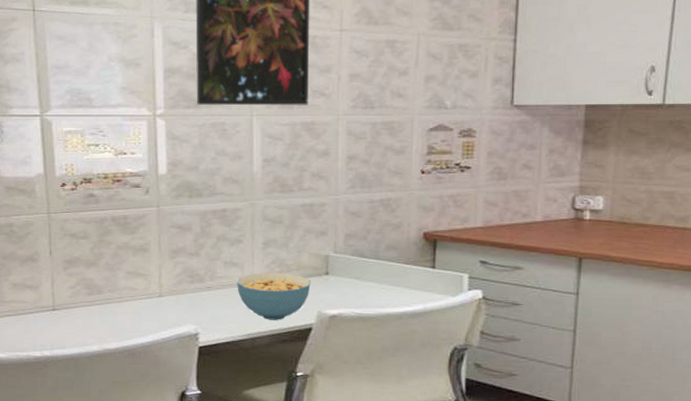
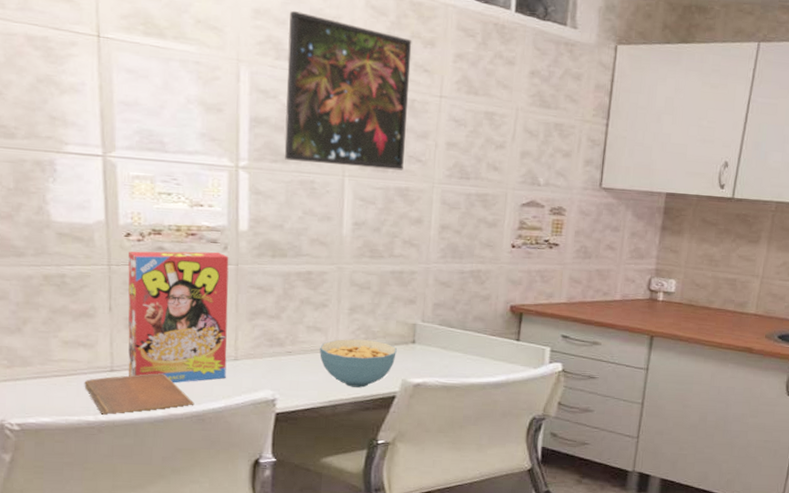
notebook: none [31,311,126,352] -> present [84,373,195,417]
cereal box: none [64,195,152,320] -> present [128,251,229,383]

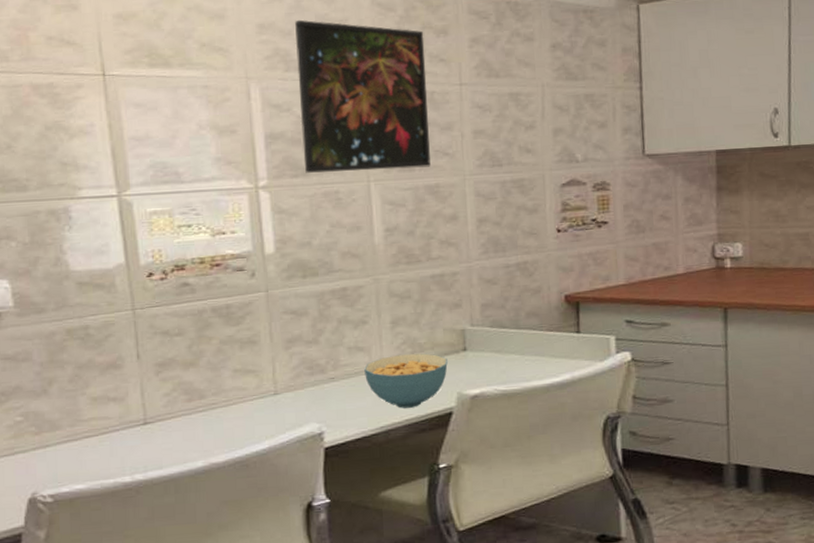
notebook: present [84,373,195,417] -> none [117,419,236,476]
cereal box: present [128,251,229,383] -> none [153,280,267,429]

